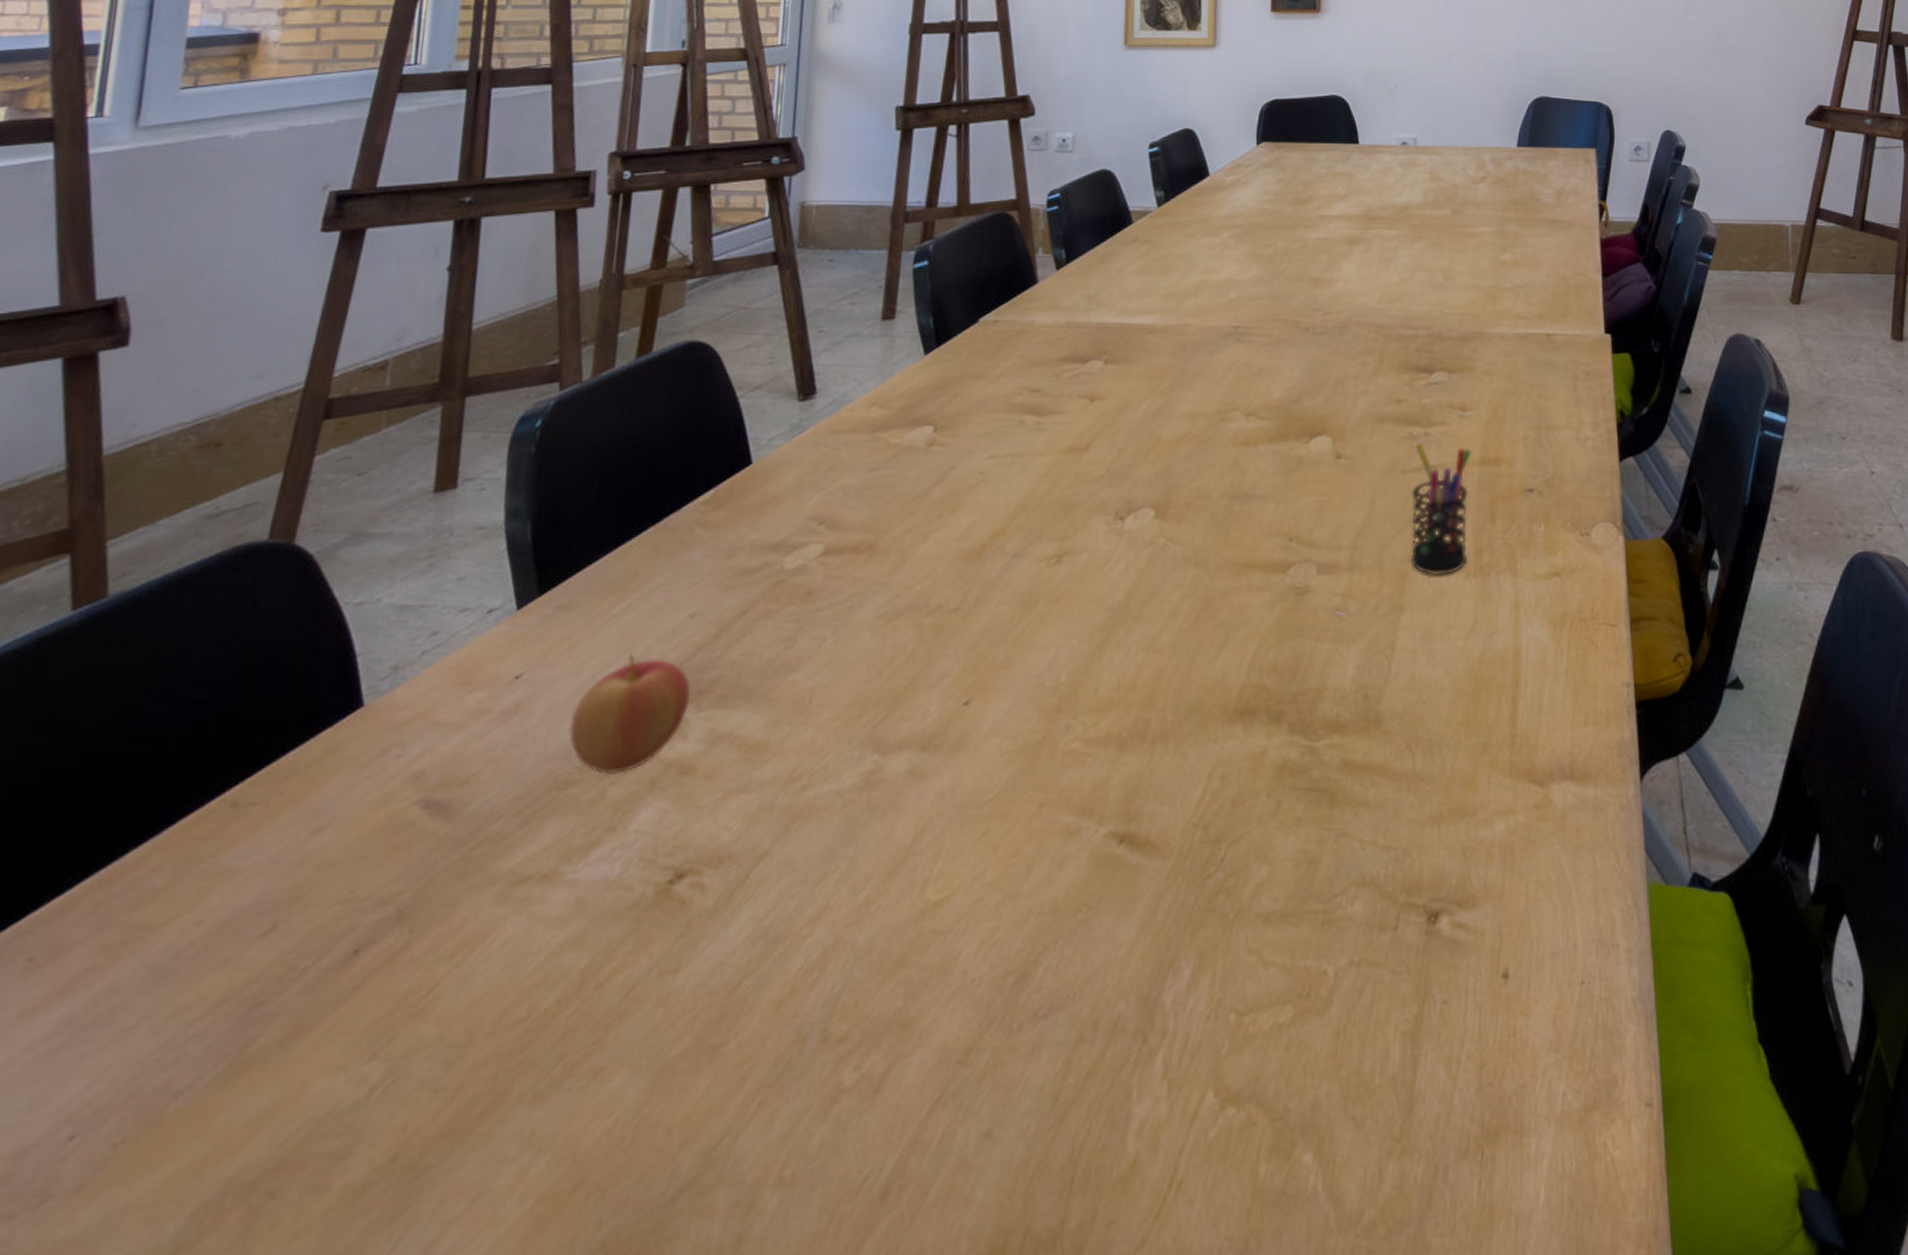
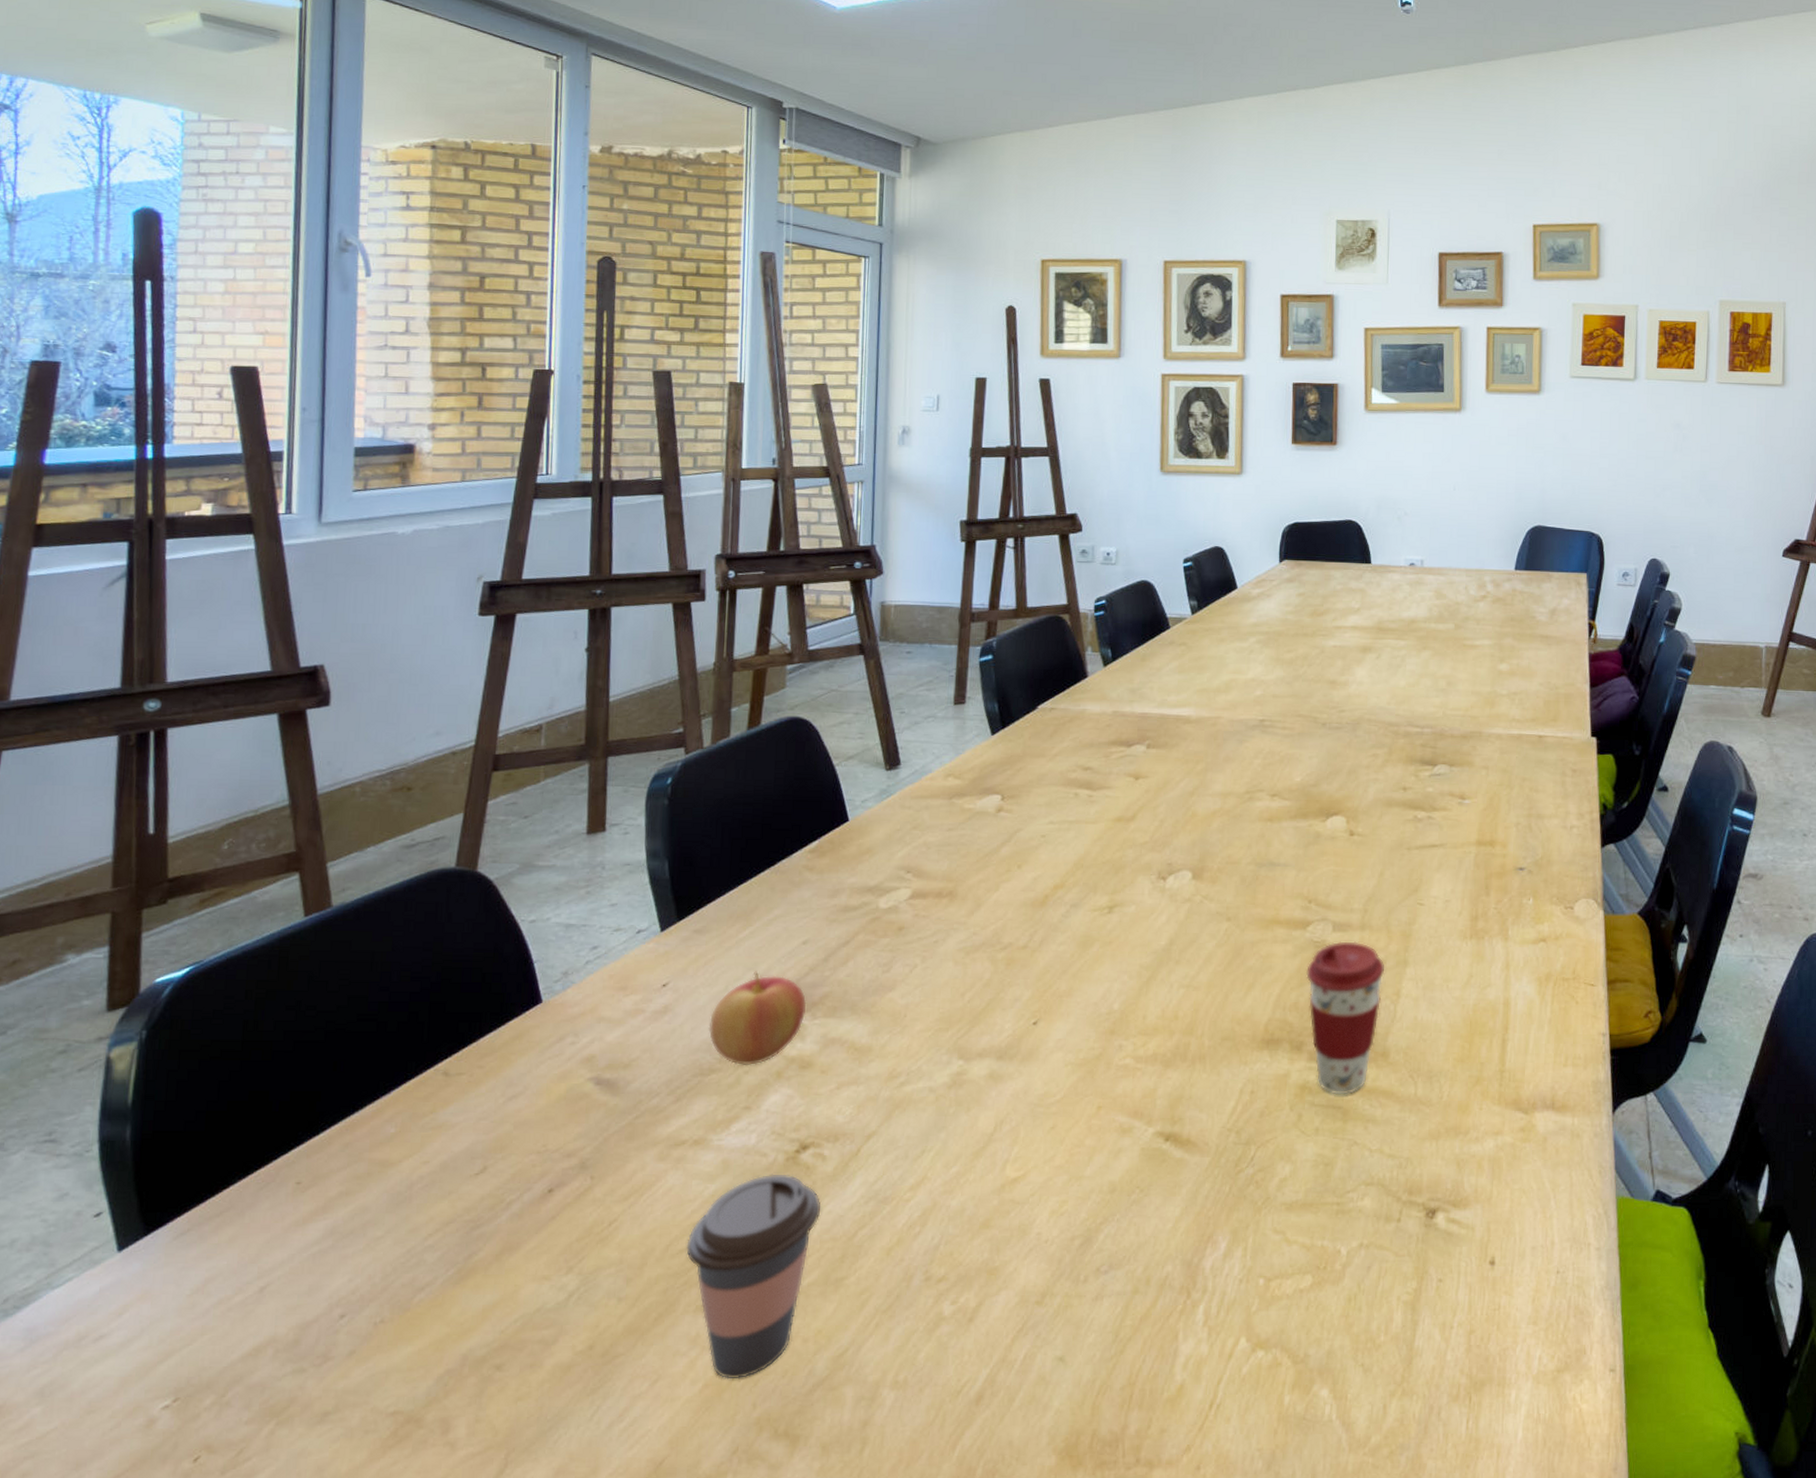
coffee cup: none [524,911,697,1191] -> present [686,1174,821,1380]
coffee cup: none [1286,585,1377,775] -> present [1306,941,1385,1095]
pen holder: present [1410,441,1472,575] -> none [1414,824,1470,937]

